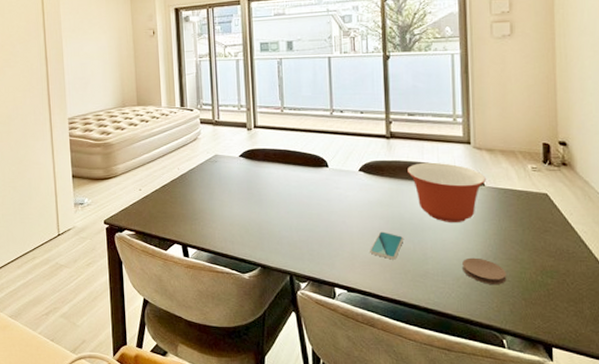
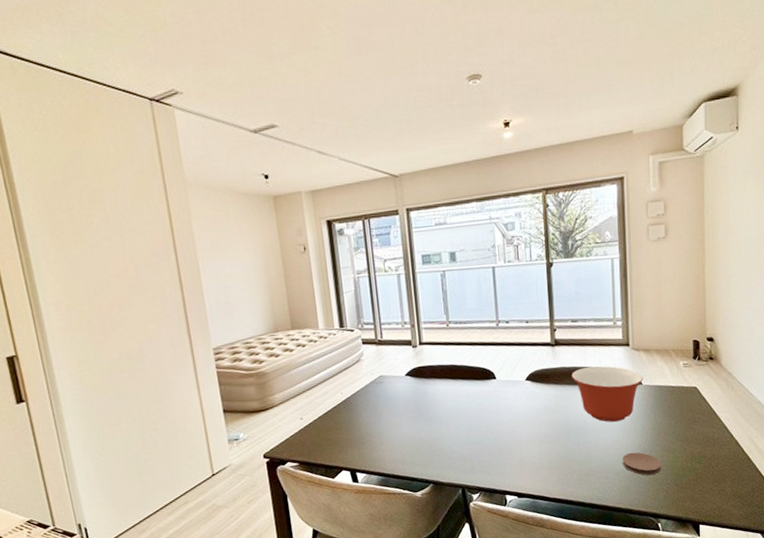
smartphone: present [370,231,404,260] -> none [538,436,570,463]

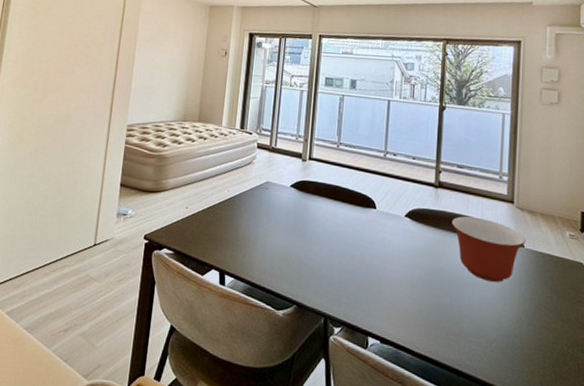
coaster: present [623,452,661,476] -> none [497,320,539,353]

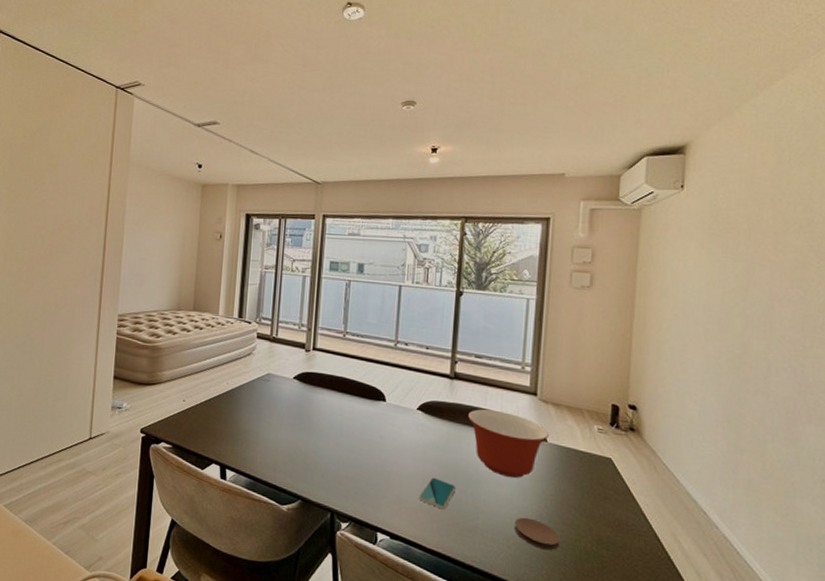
smartphone: none [407,282,442,314] -> present [419,477,457,510]
coaster: none [497,320,539,353] -> present [514,517,560,551]

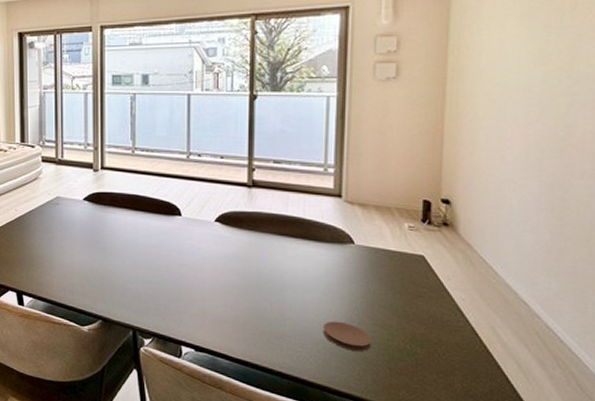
smartphone: present [419,477,457,510] -> none [222,288,261,319]
mixing bowl: present [468,409,549,478] -> none [269,215,356,283]

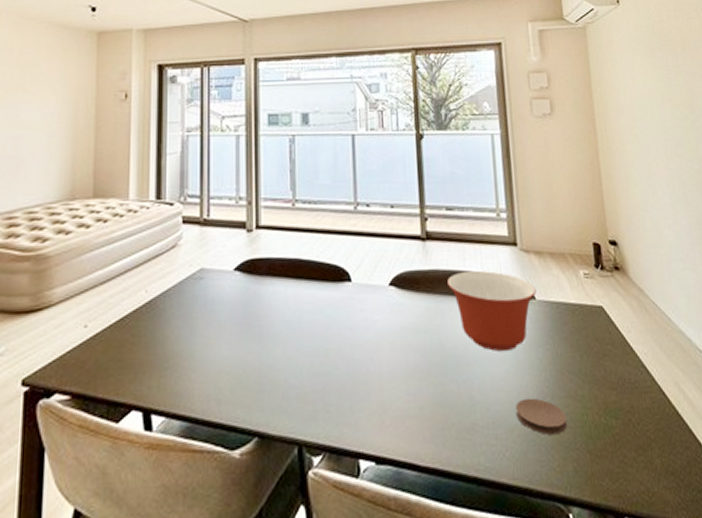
mixing bowl: none [269,215,356,283] -> present [447,270,536,352]

